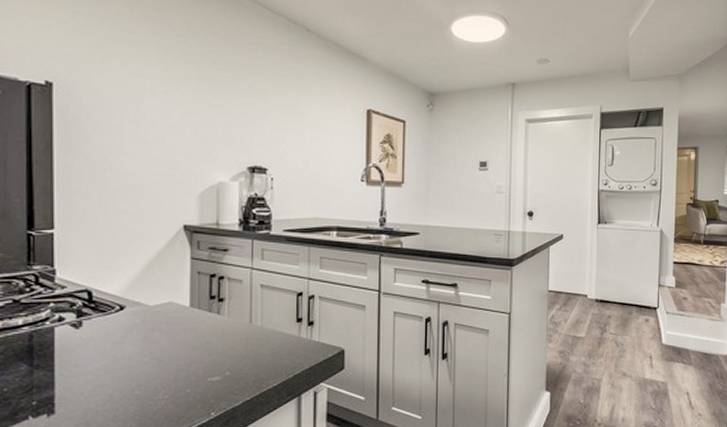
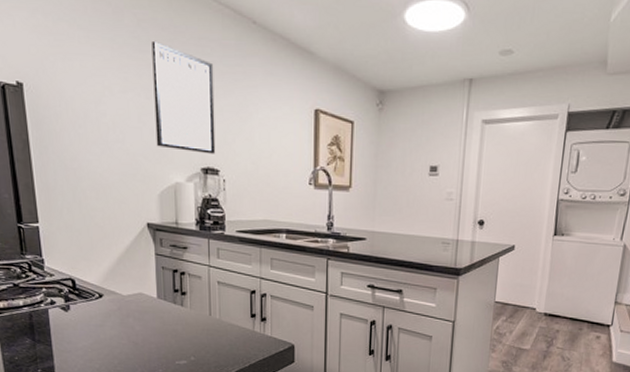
writing board: none [200,45,265,153] -> present [151,42,216,154]

